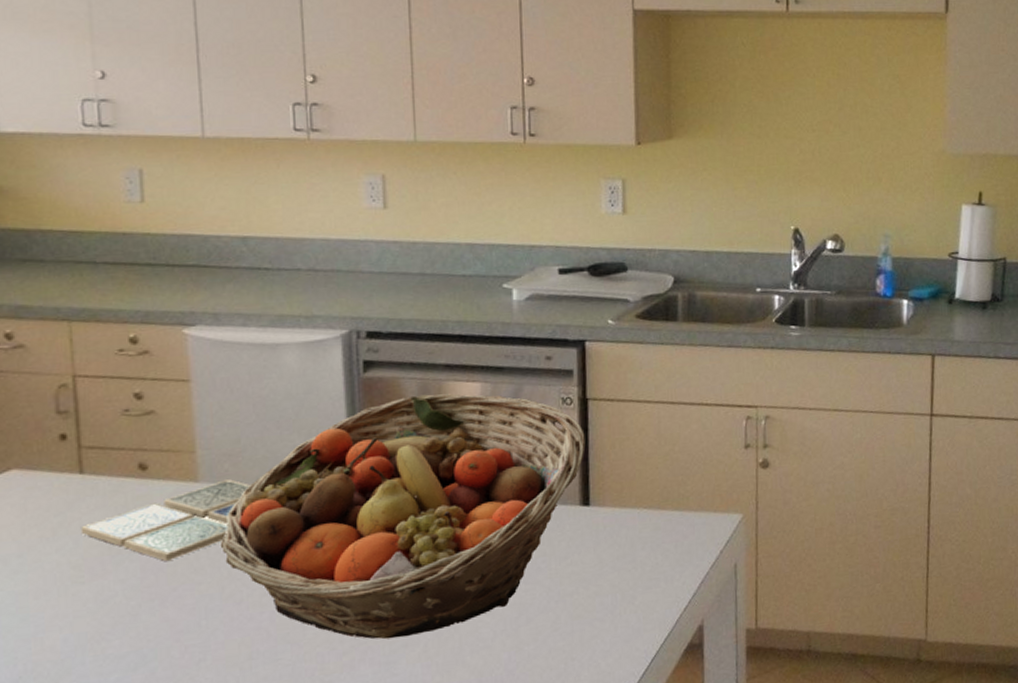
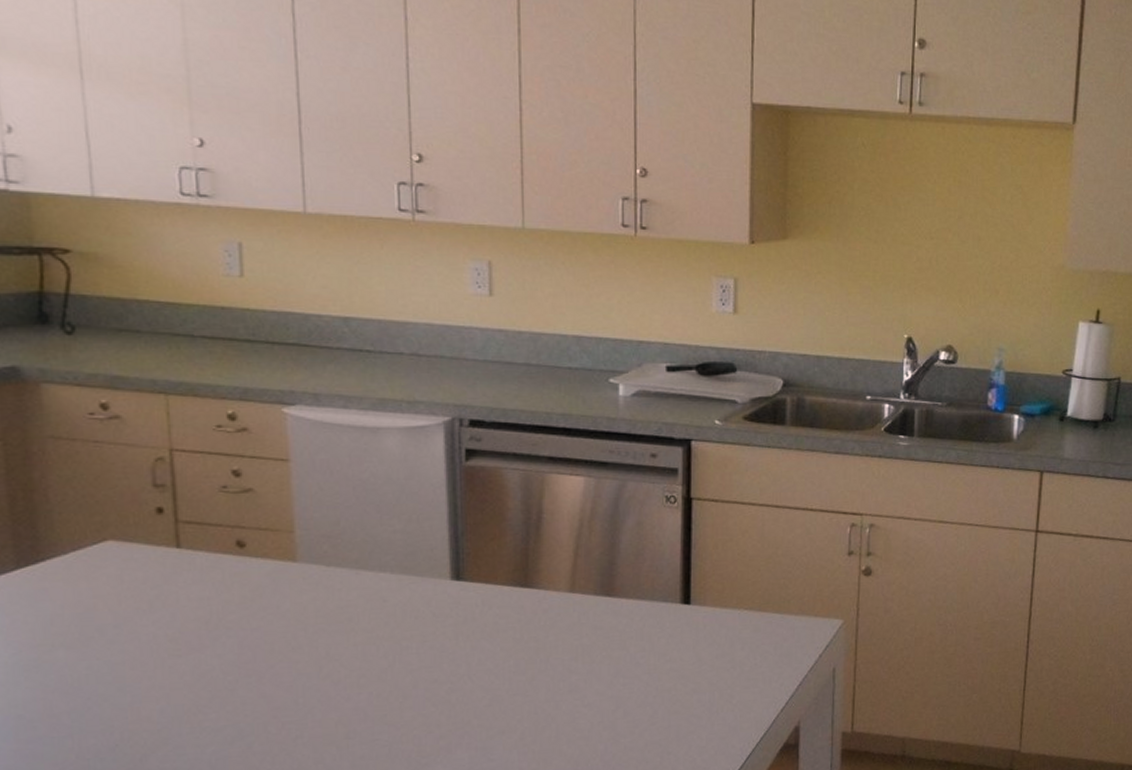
drink coaster: present [80,479,250,562] -> none [177,561,349,639]
fruit basket: present [221,393,585,639] -> none [319,486,688,725]

